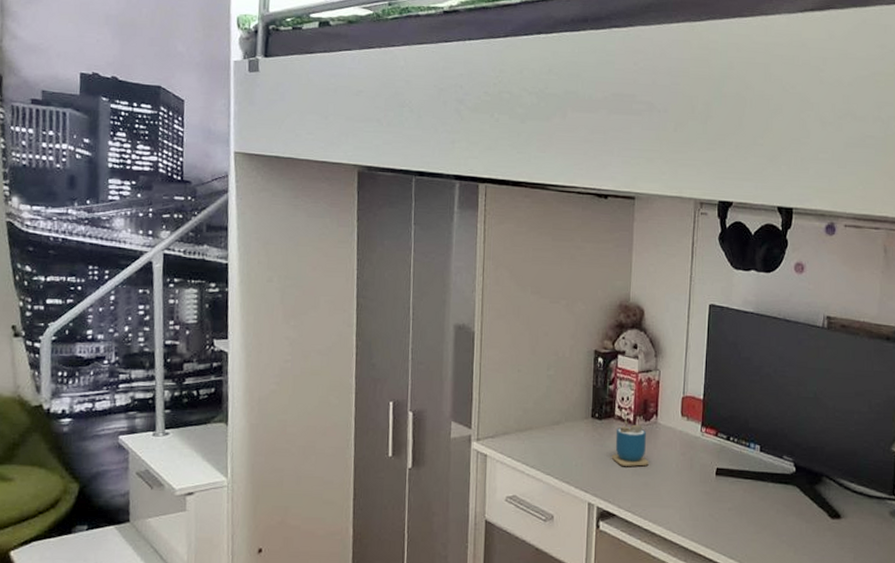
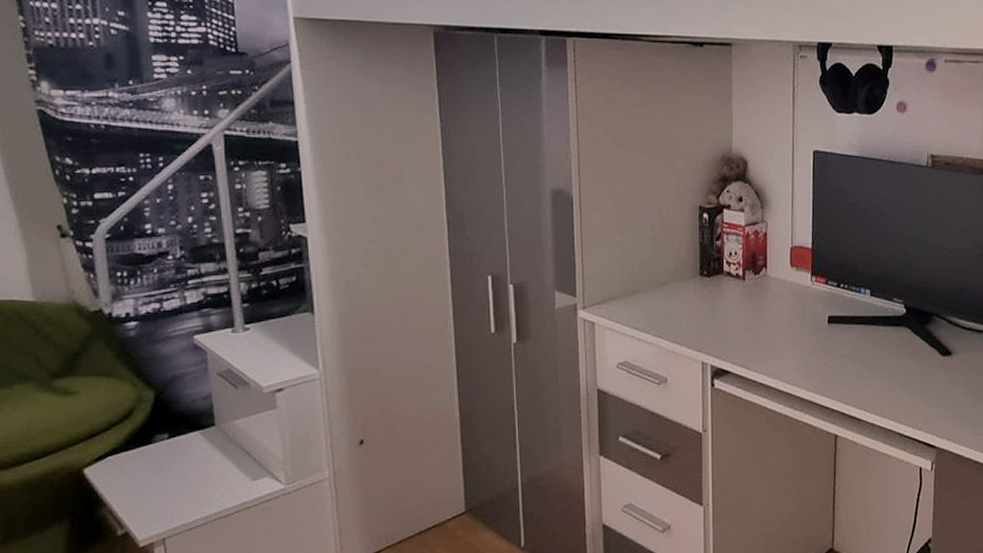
cup: present [611,411,649,466] -> none [722,266,761,322]

